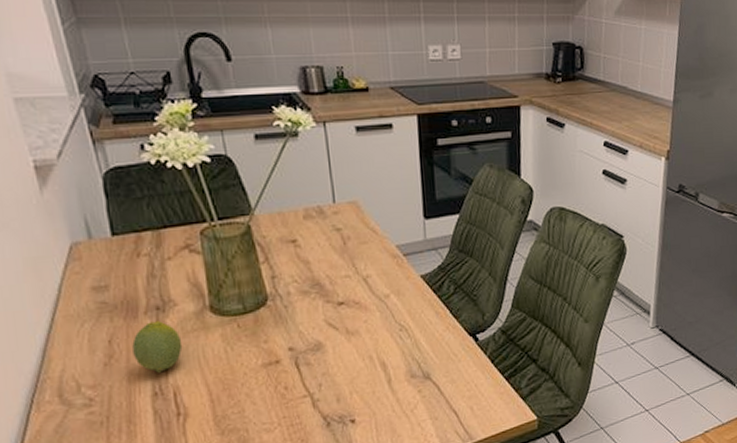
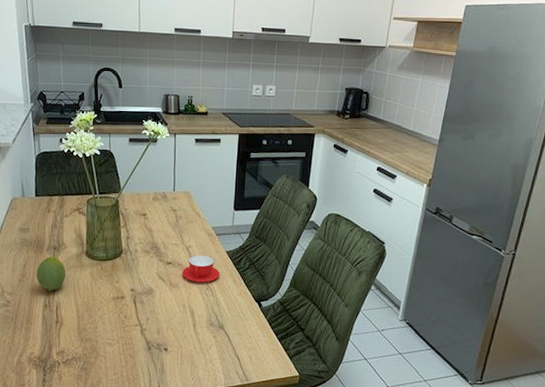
teacup: none [362,285,416,324] -> present [182,255,220,283]

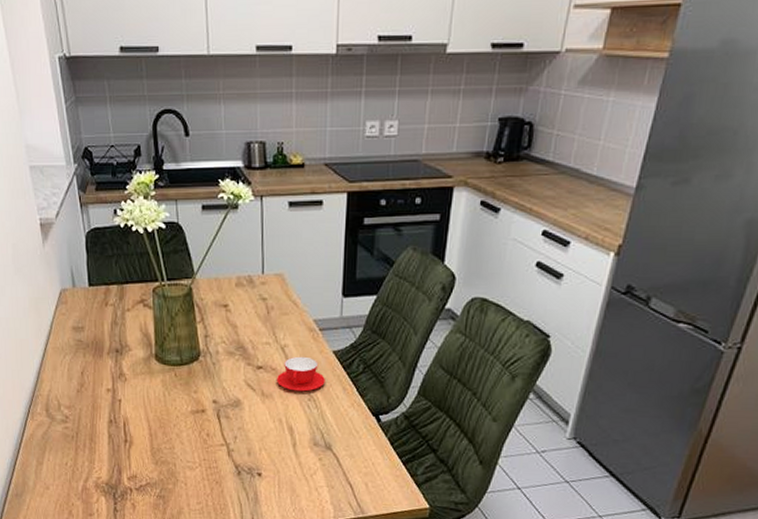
fruit: present [36,256,66,292] -> none [97,361,133,404]

